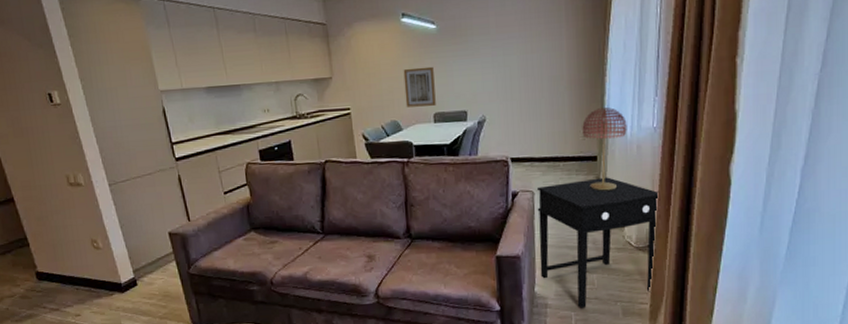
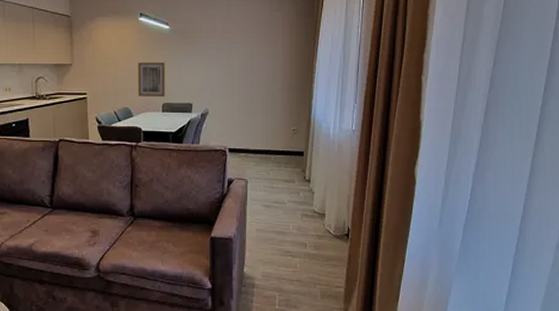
side table: present [537,177,660,308] -> none [250,171,356,289]
table lamp: present [582,107,627,191] -> none [292,110,330,183]

